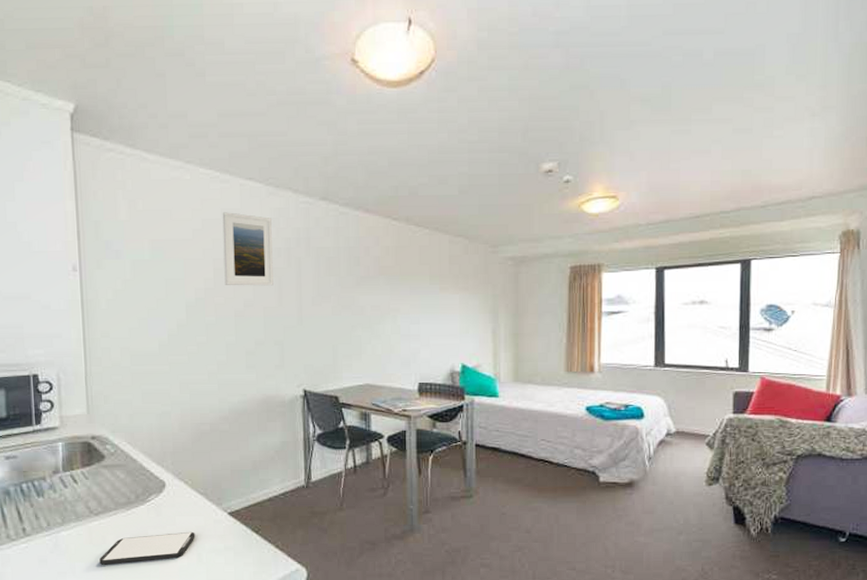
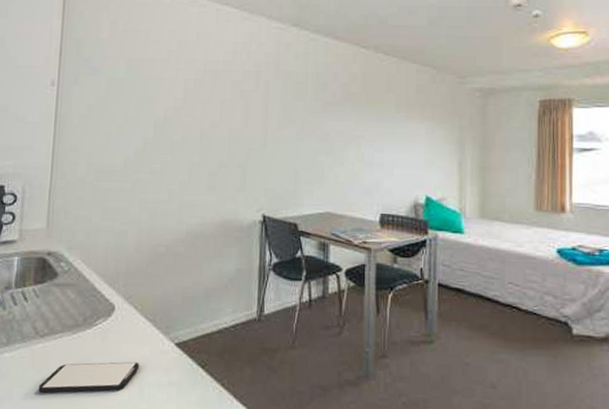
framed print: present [222,212,273,286] -> none [193,35,244,108]

